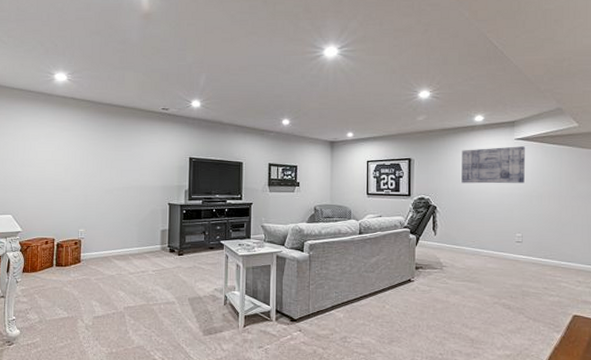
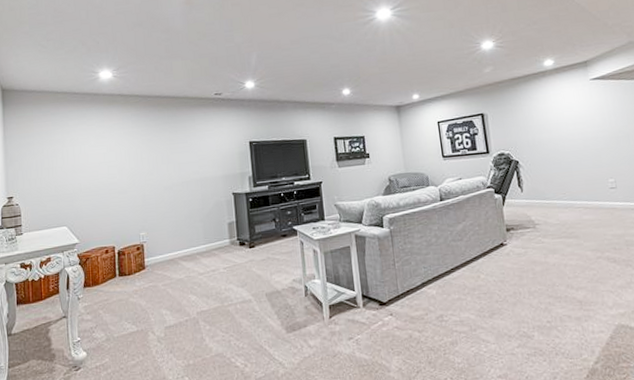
wall art: present [461,146,525,184] -> none [536,86,608,133]

